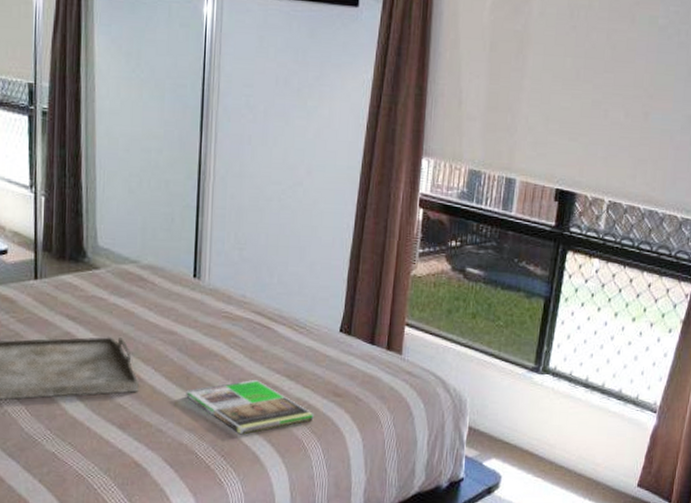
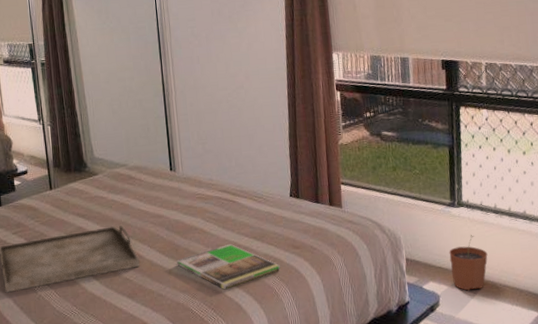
plant pot: none [520,409,567,475] -> present [449,235,488,291]

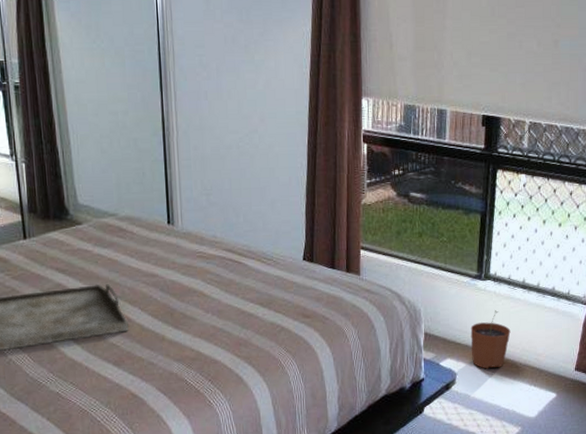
magazine: present [177,243,280,290] -> none [171,309,287,360]

